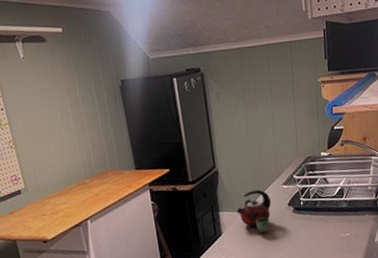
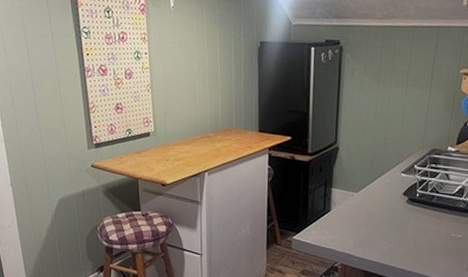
kettle: present [236,189,271,234] -> none [349,172,386,218]

